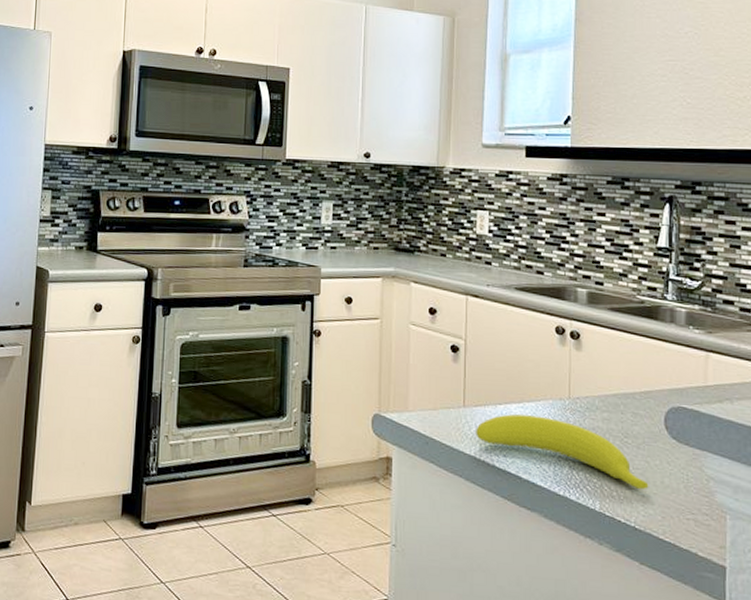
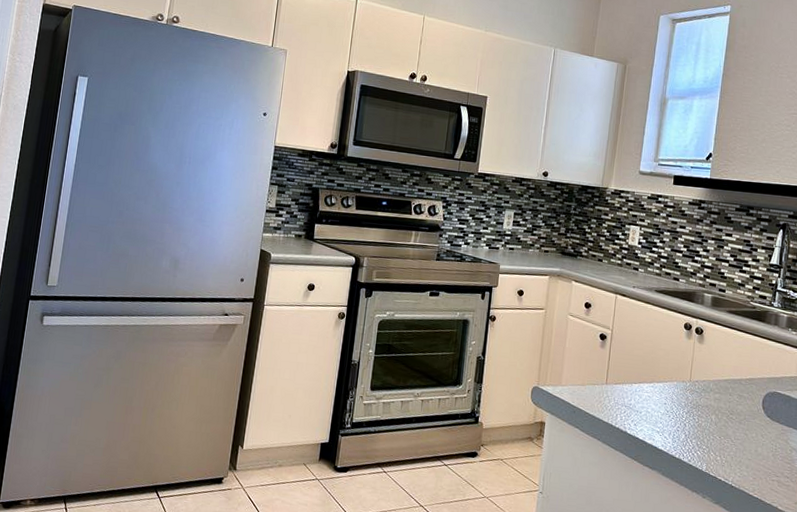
fruit: present [476,414,649,490] -> none [614,391,746,457]

